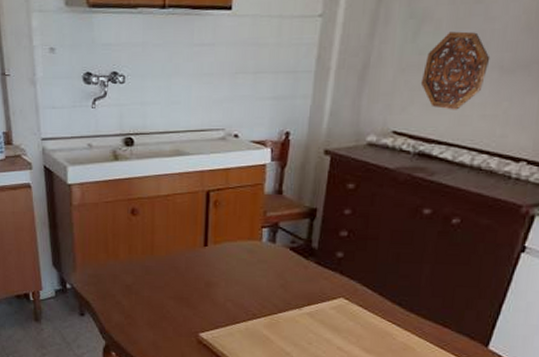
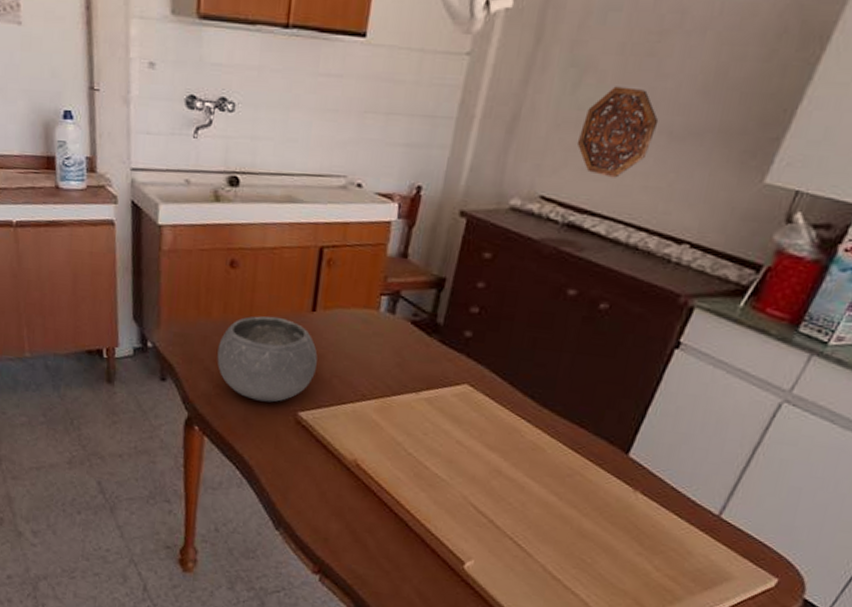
bowl: none [126,253,212,327] -> present [217,316,318,403]

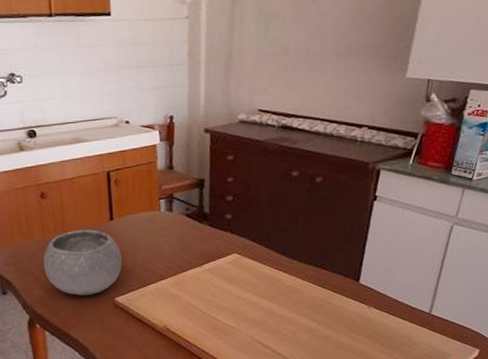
decorative platter: present [576,86,659,178] -> none [275,25,328,90]

